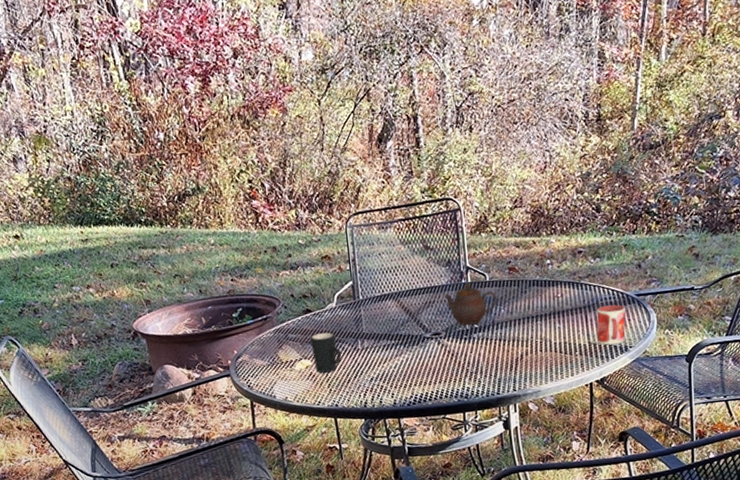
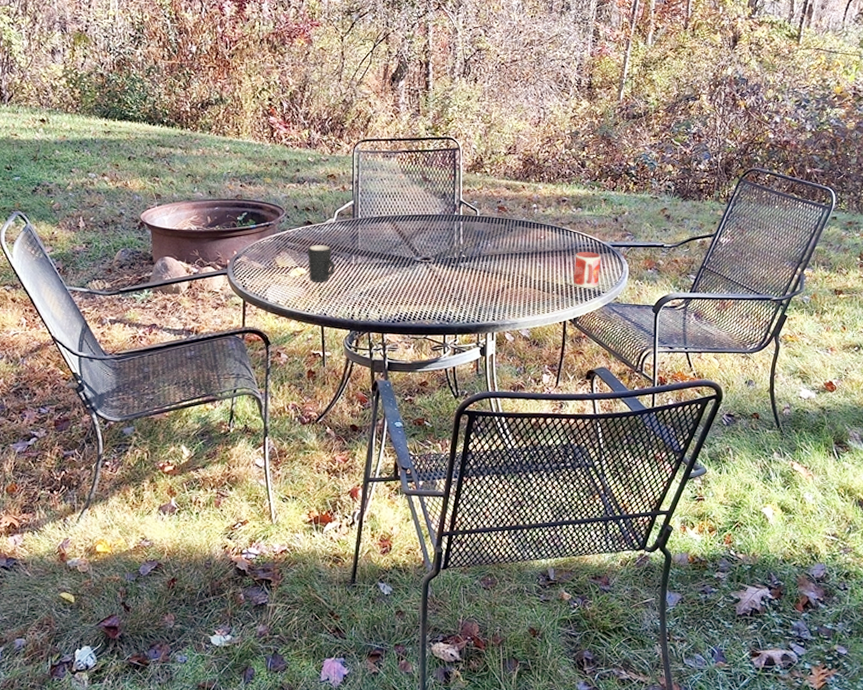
teapot: present [444,282,498,325] -> none [436,215,486,255]

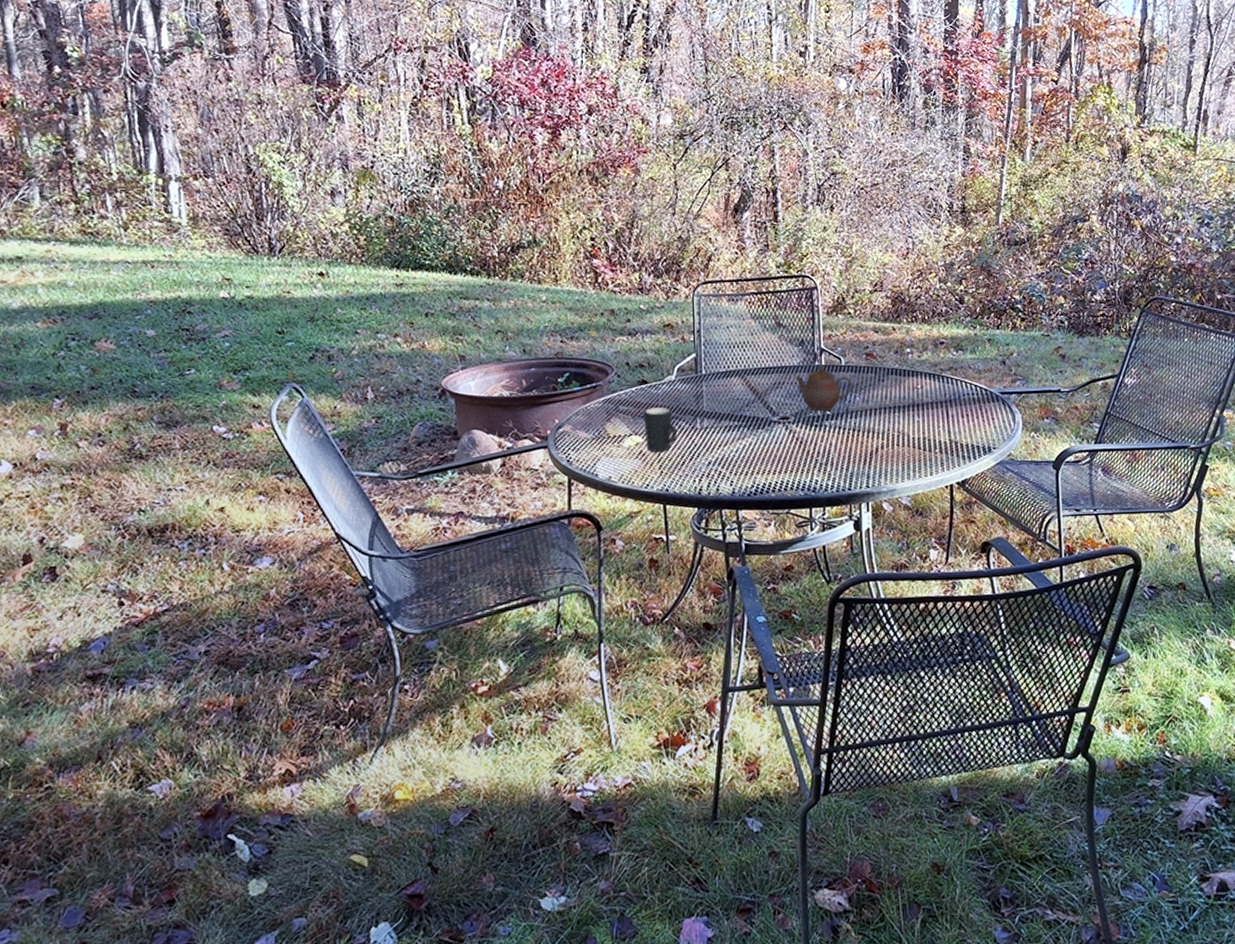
teapot: none [436,215,486,255] -> present [795,365,853,412]
mug: present [573,252,601,288] -> none [958,401,989,445]

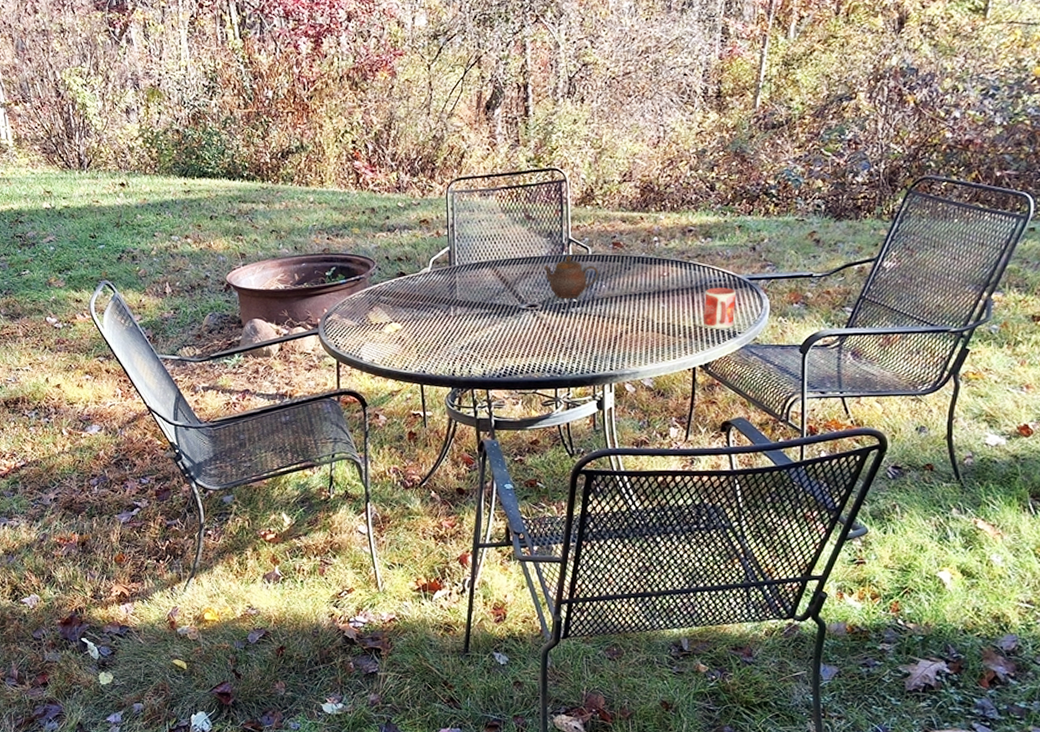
mug: present [644,407,677,452] -> none [402,297,432,338]
mug: none [958,401,989,445] -> present [703,287,736,329]

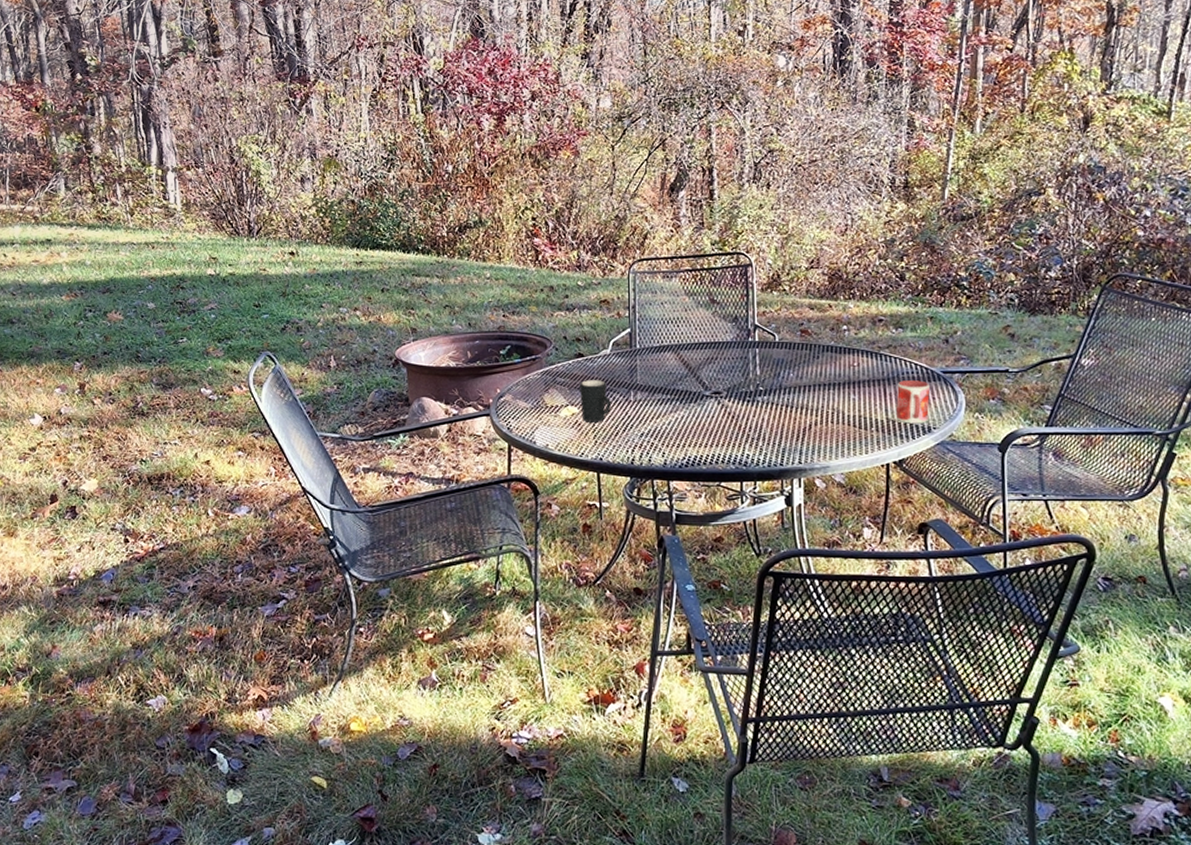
mug: none [402,297,432,338] -> present [580,380,611,422]
teapot: present [543,255,599,299] -> none [728,341,787,387]

